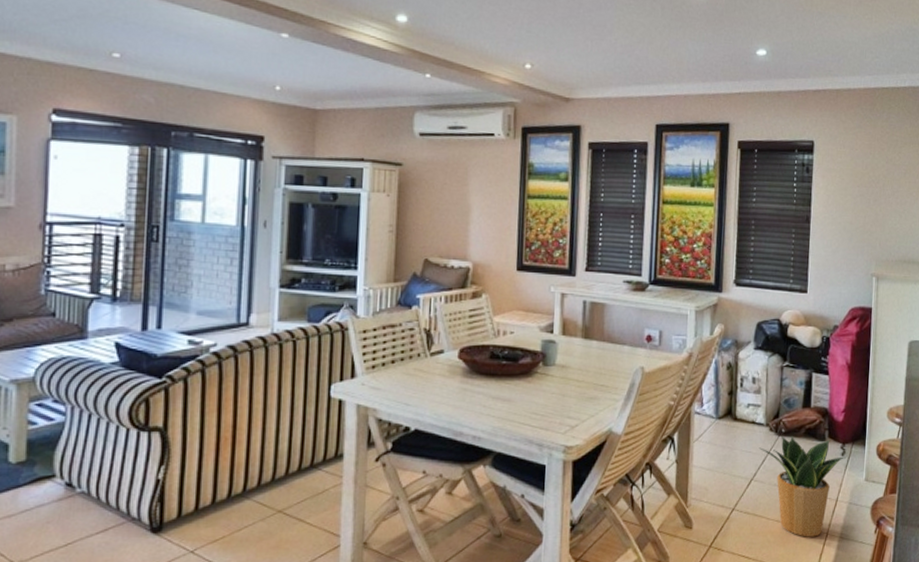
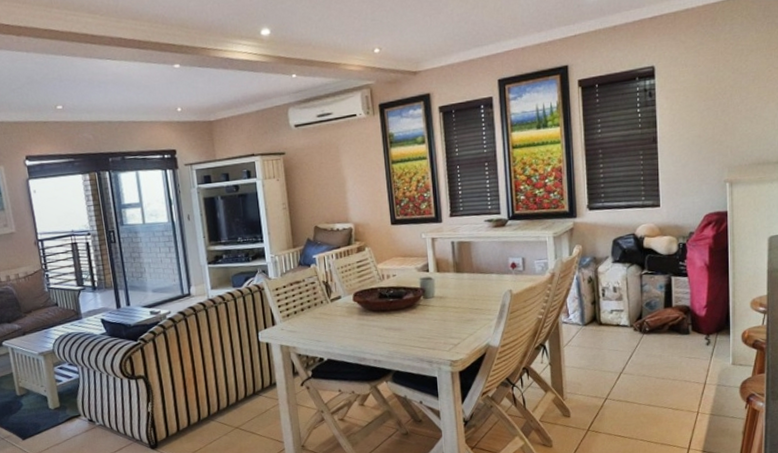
potted plant: present [758,435,847,537] -> none [625,333,712,417]

